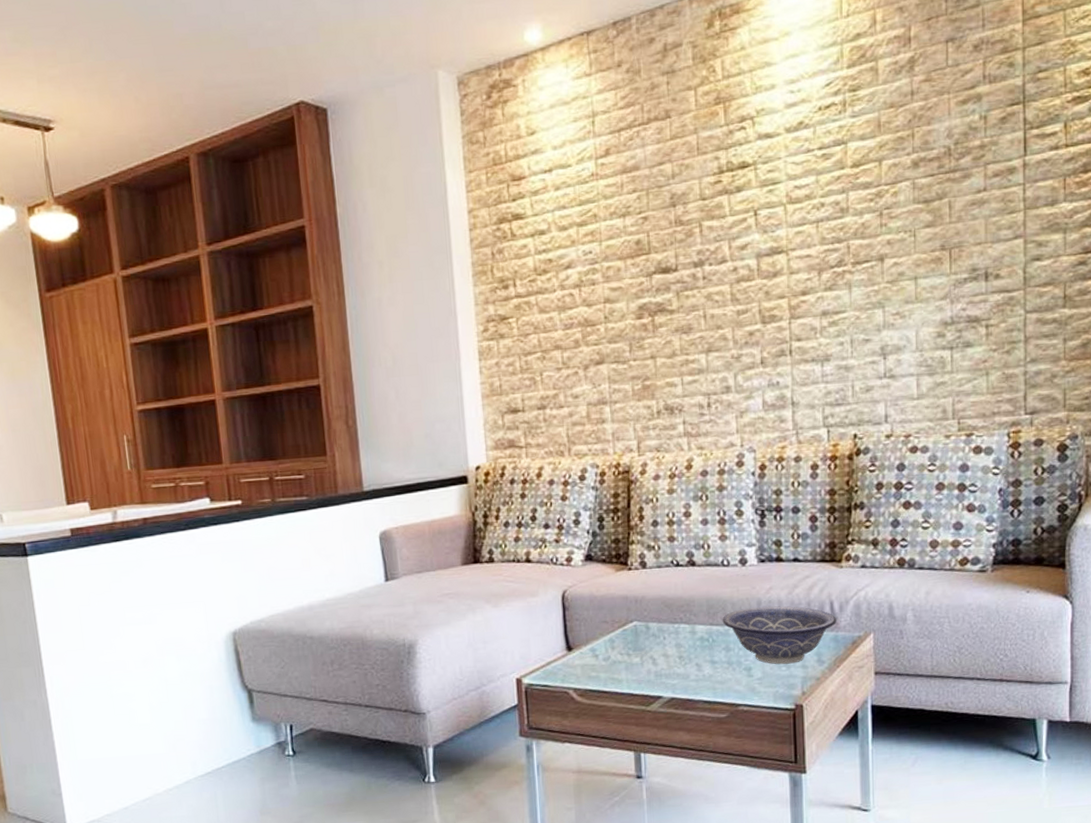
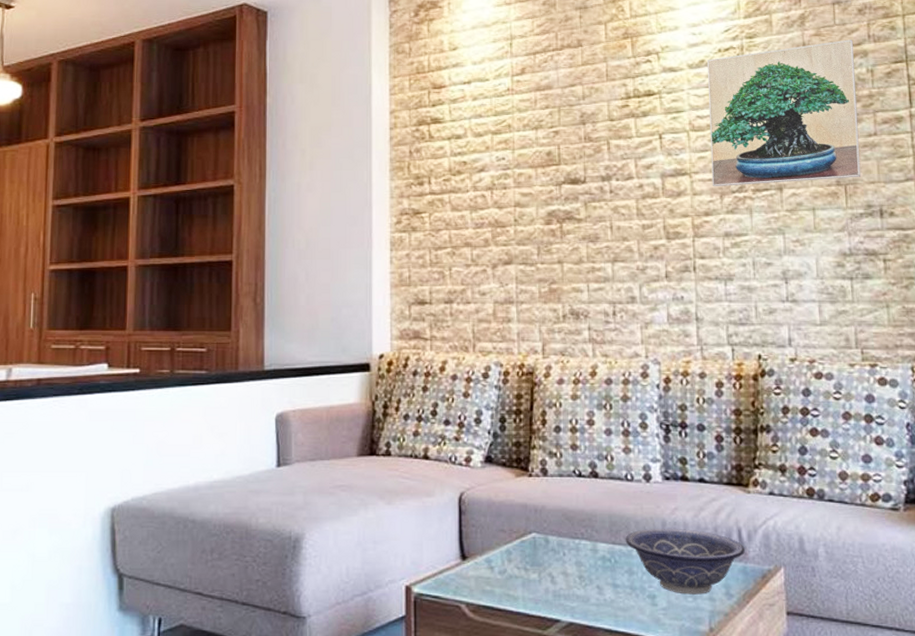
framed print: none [805,82,968,264] -> present [707,39,861,187]

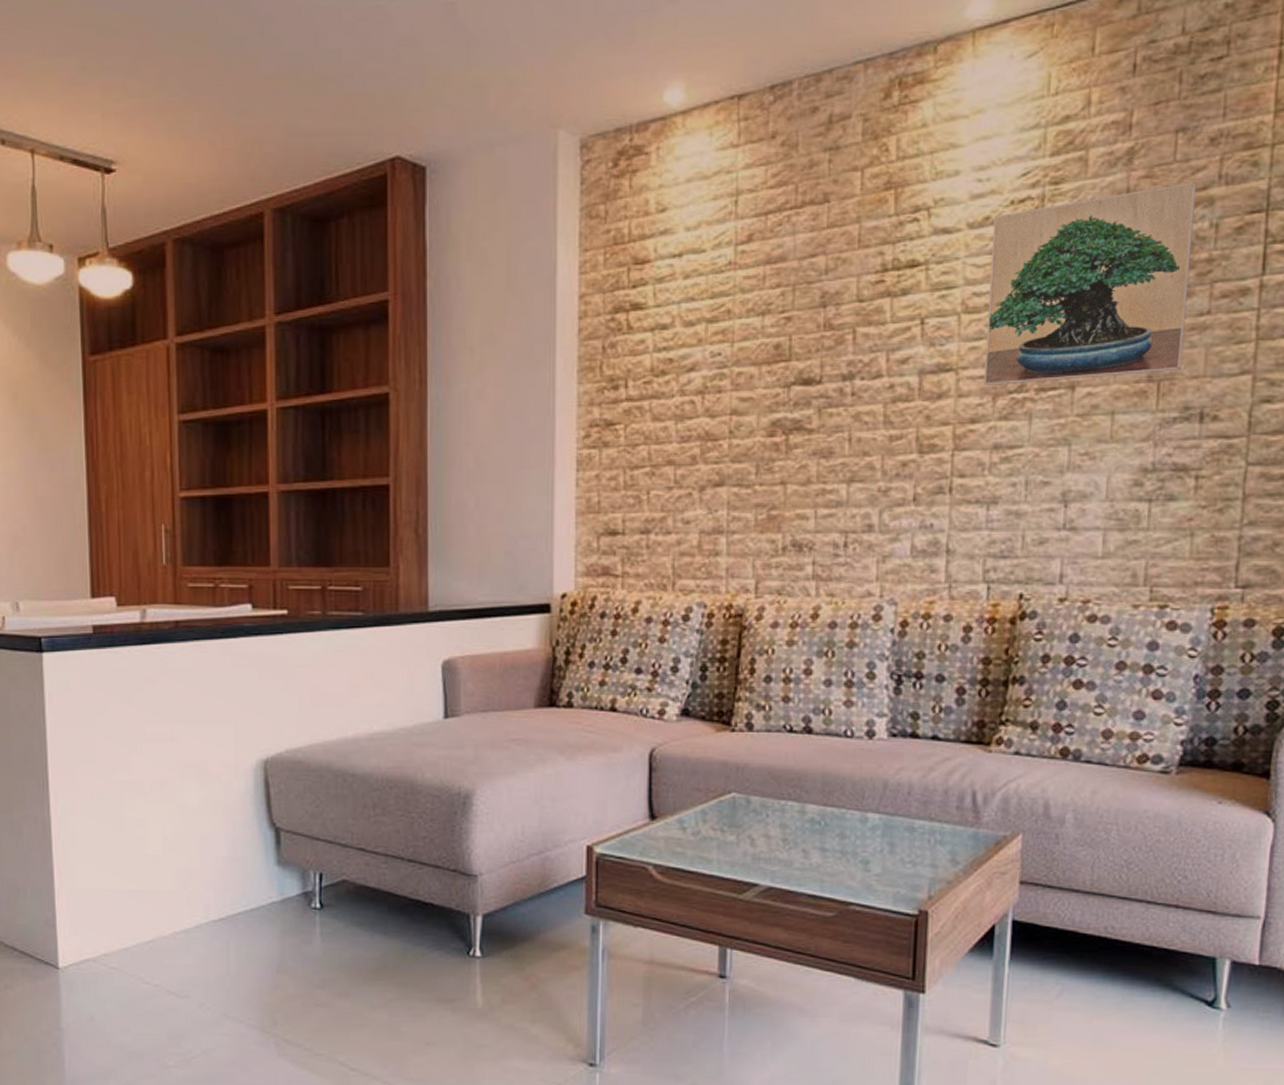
decorative bowl: present [625,528,745,595] -> none [838,789,978,861]

